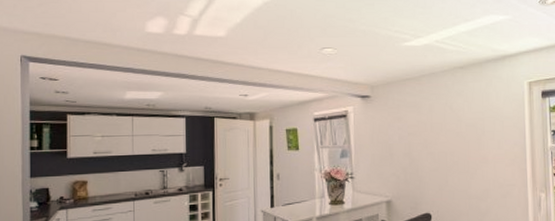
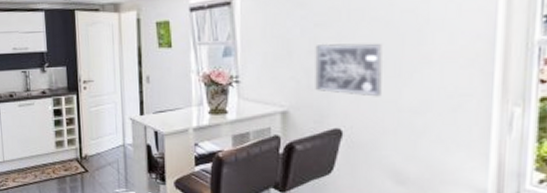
wall art: none [409,147,457,188] -> present [315,43,382,97]

